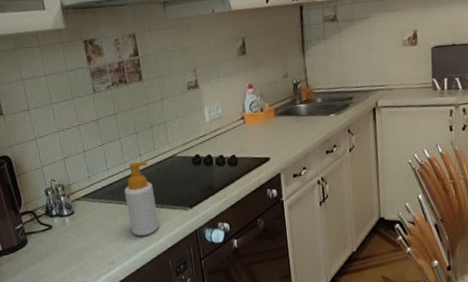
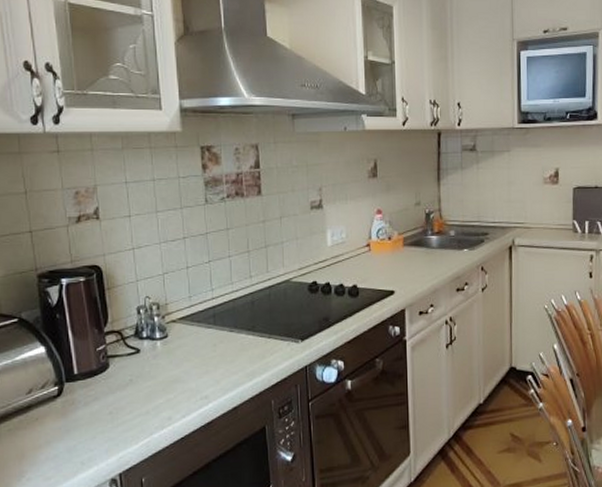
soap bottle: present [124,161,159,236] -> none [228,283,264,369]

